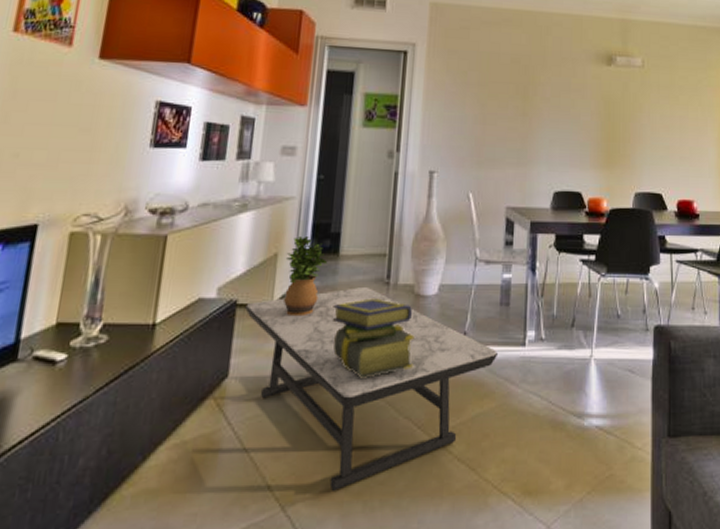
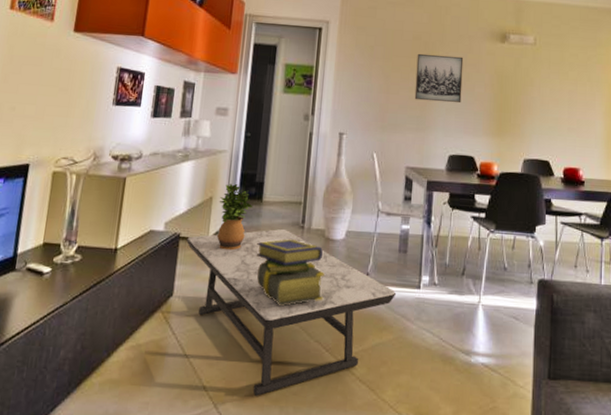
wall art: none [514,78,567,134] -> present [414,53,464,104]

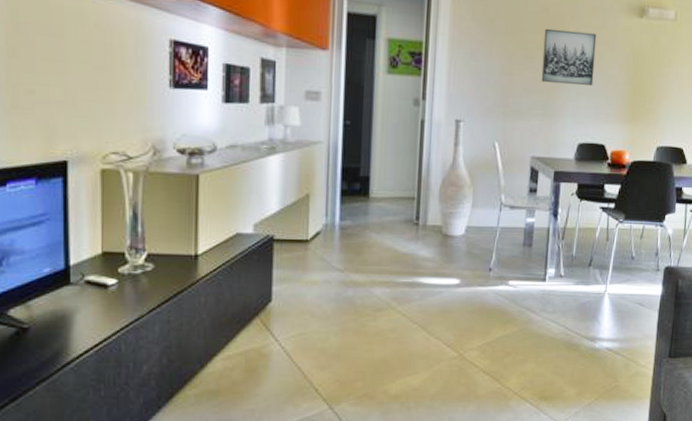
coffee table: present [186,228,397,396] -> none [282,226,521,394]
potted plant: present [217,184,253,251] -> none [317,179,359,252]
stack of books: present [256,239,325,306] -> none [365,237,443,305]

